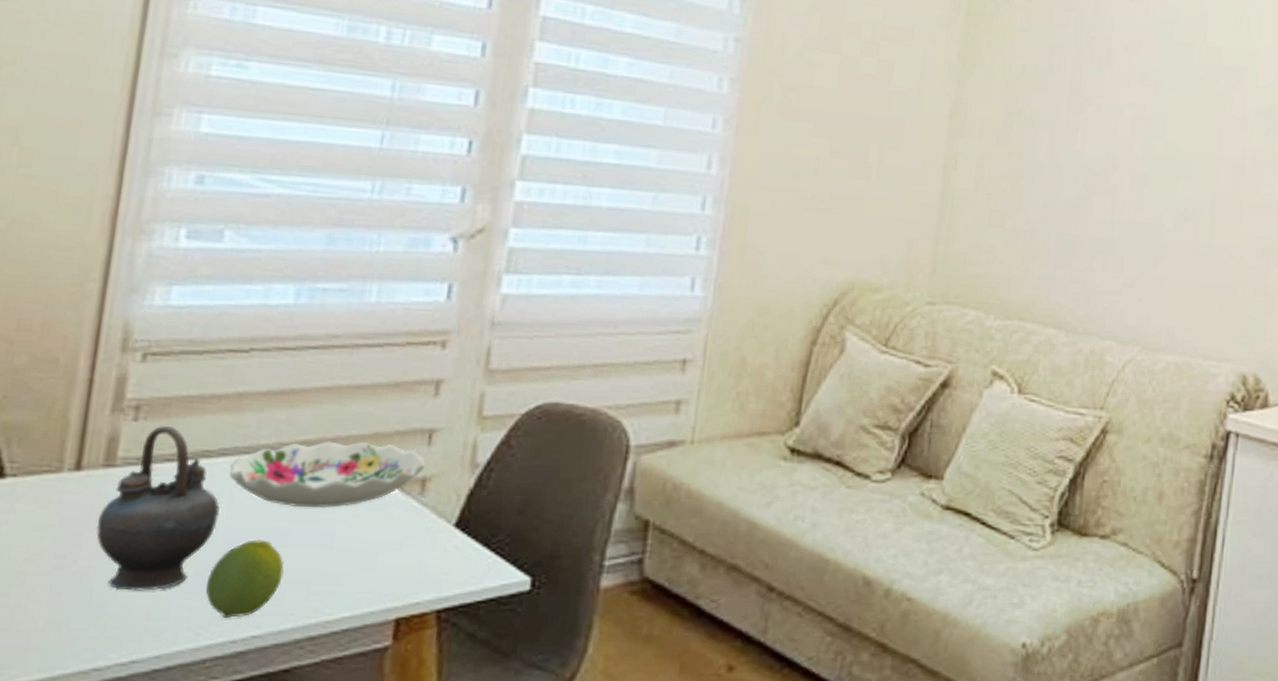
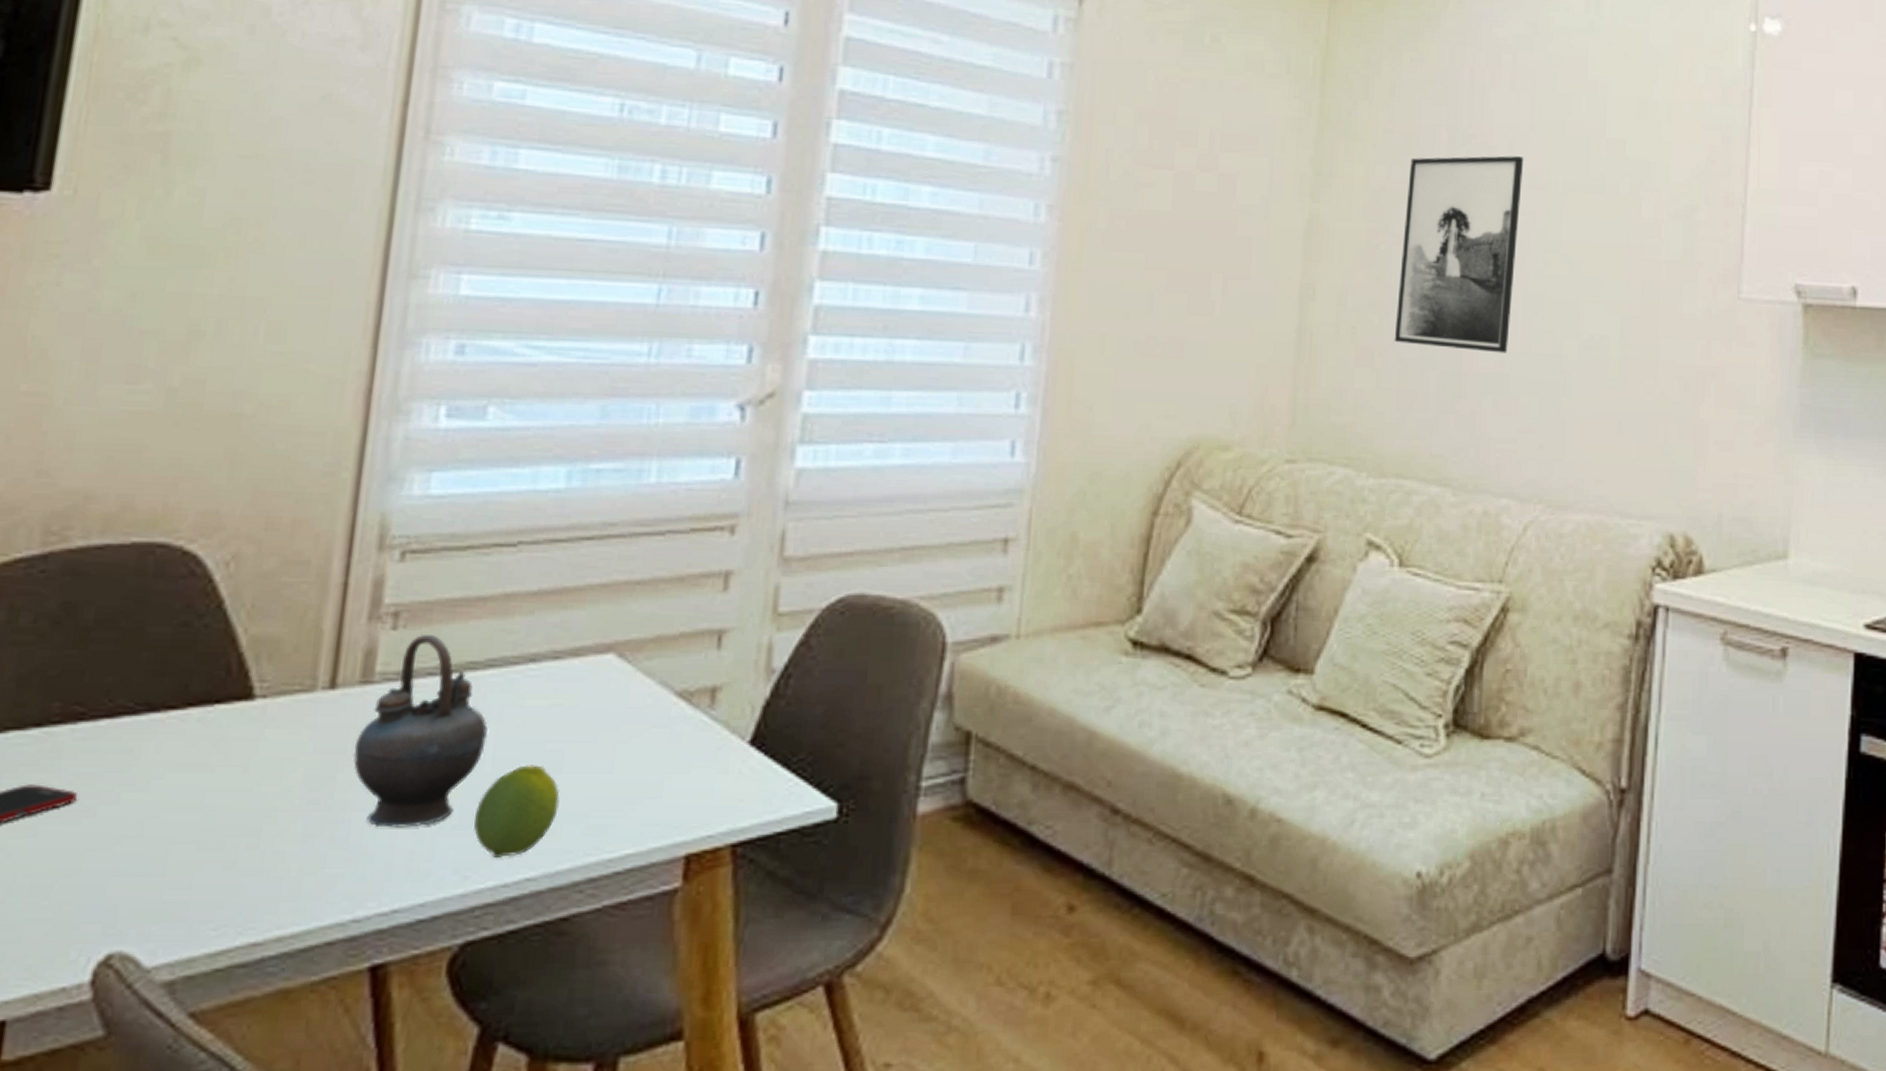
decorative bowl: present [229,441,426,509] -> none [497,646,716,726]
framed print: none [1022,54,1138,221] -> present [1394,156,1524,353]

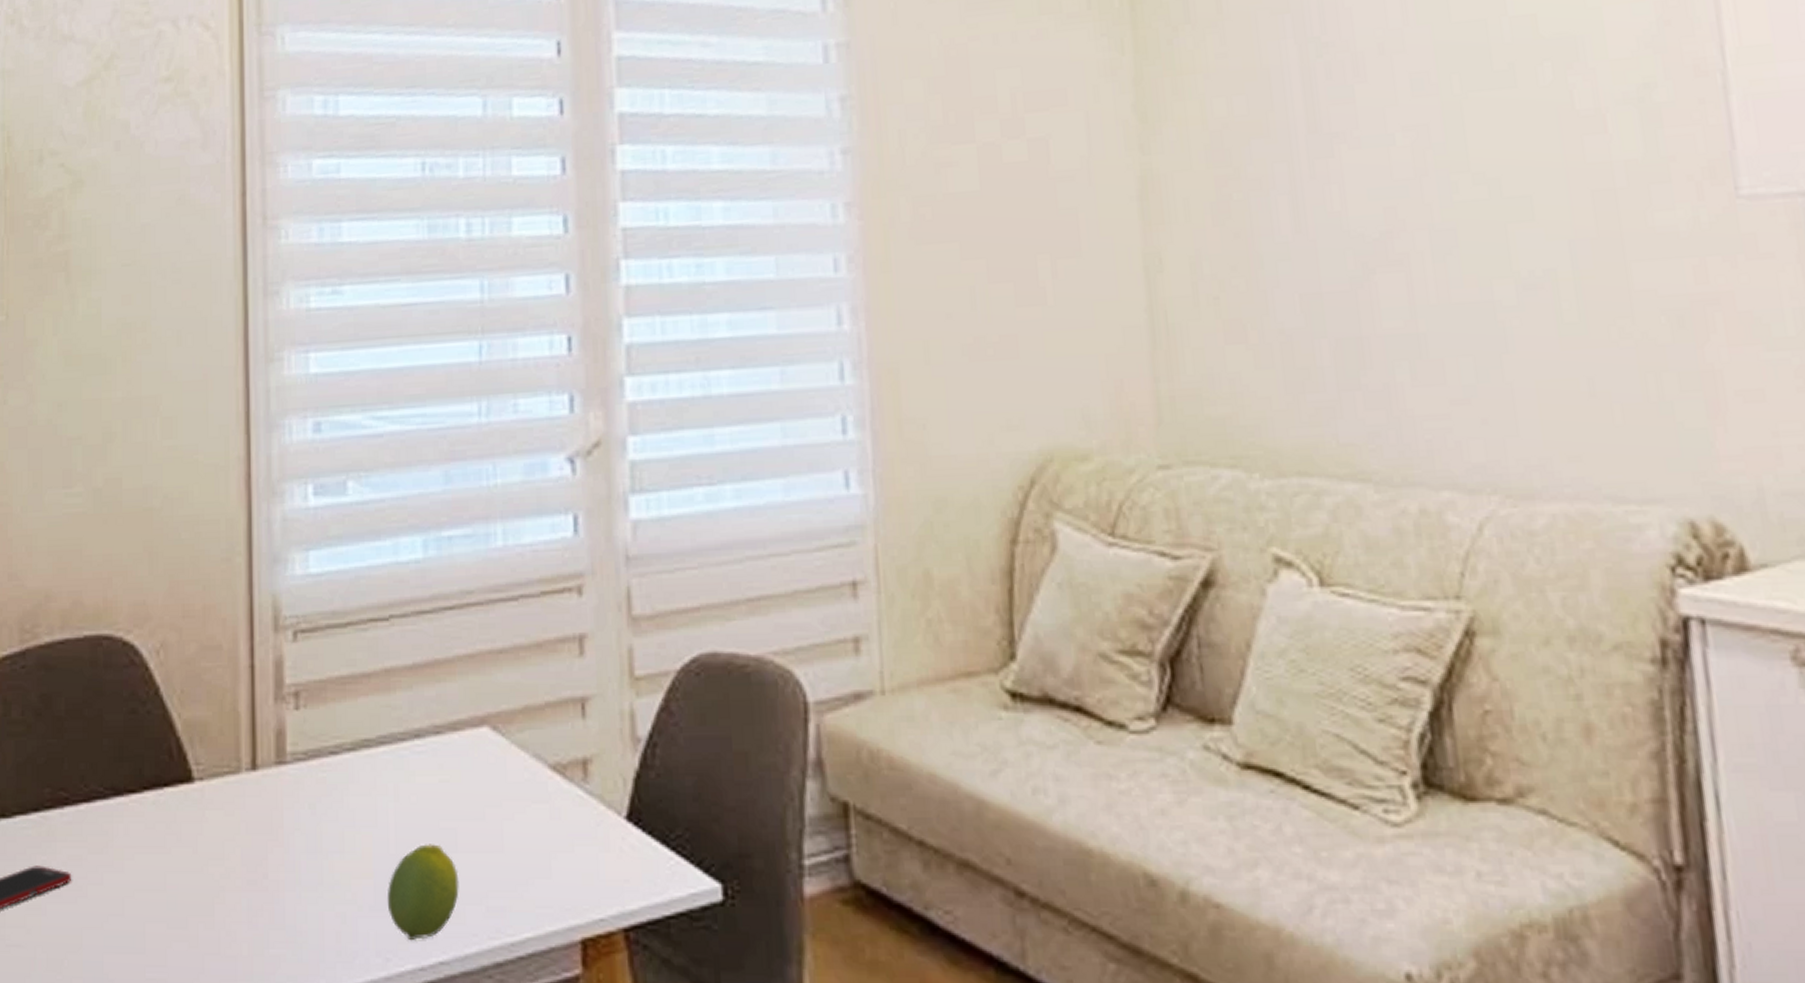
teapot: present [353,635,488,828] -> none [278,714,389,908]
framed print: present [1394,156,1524,353] -> none [1254,58,1419,310]

